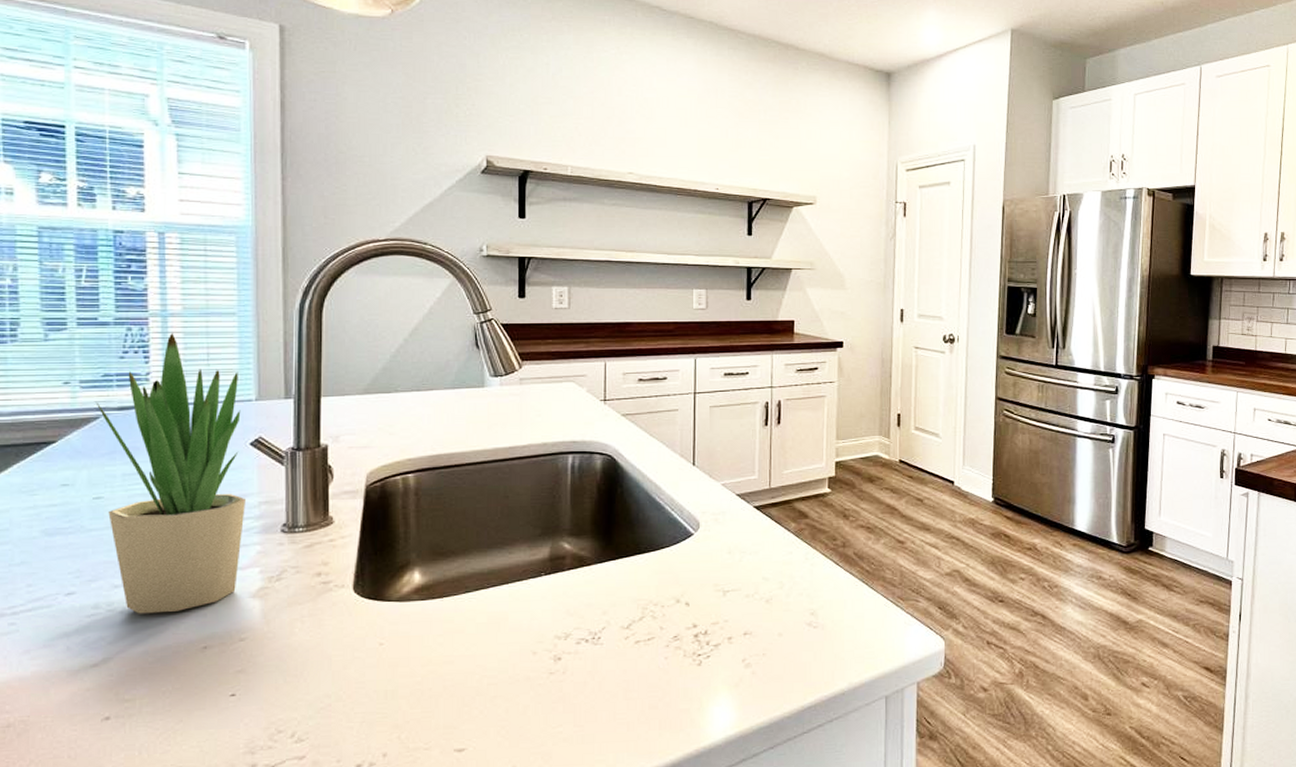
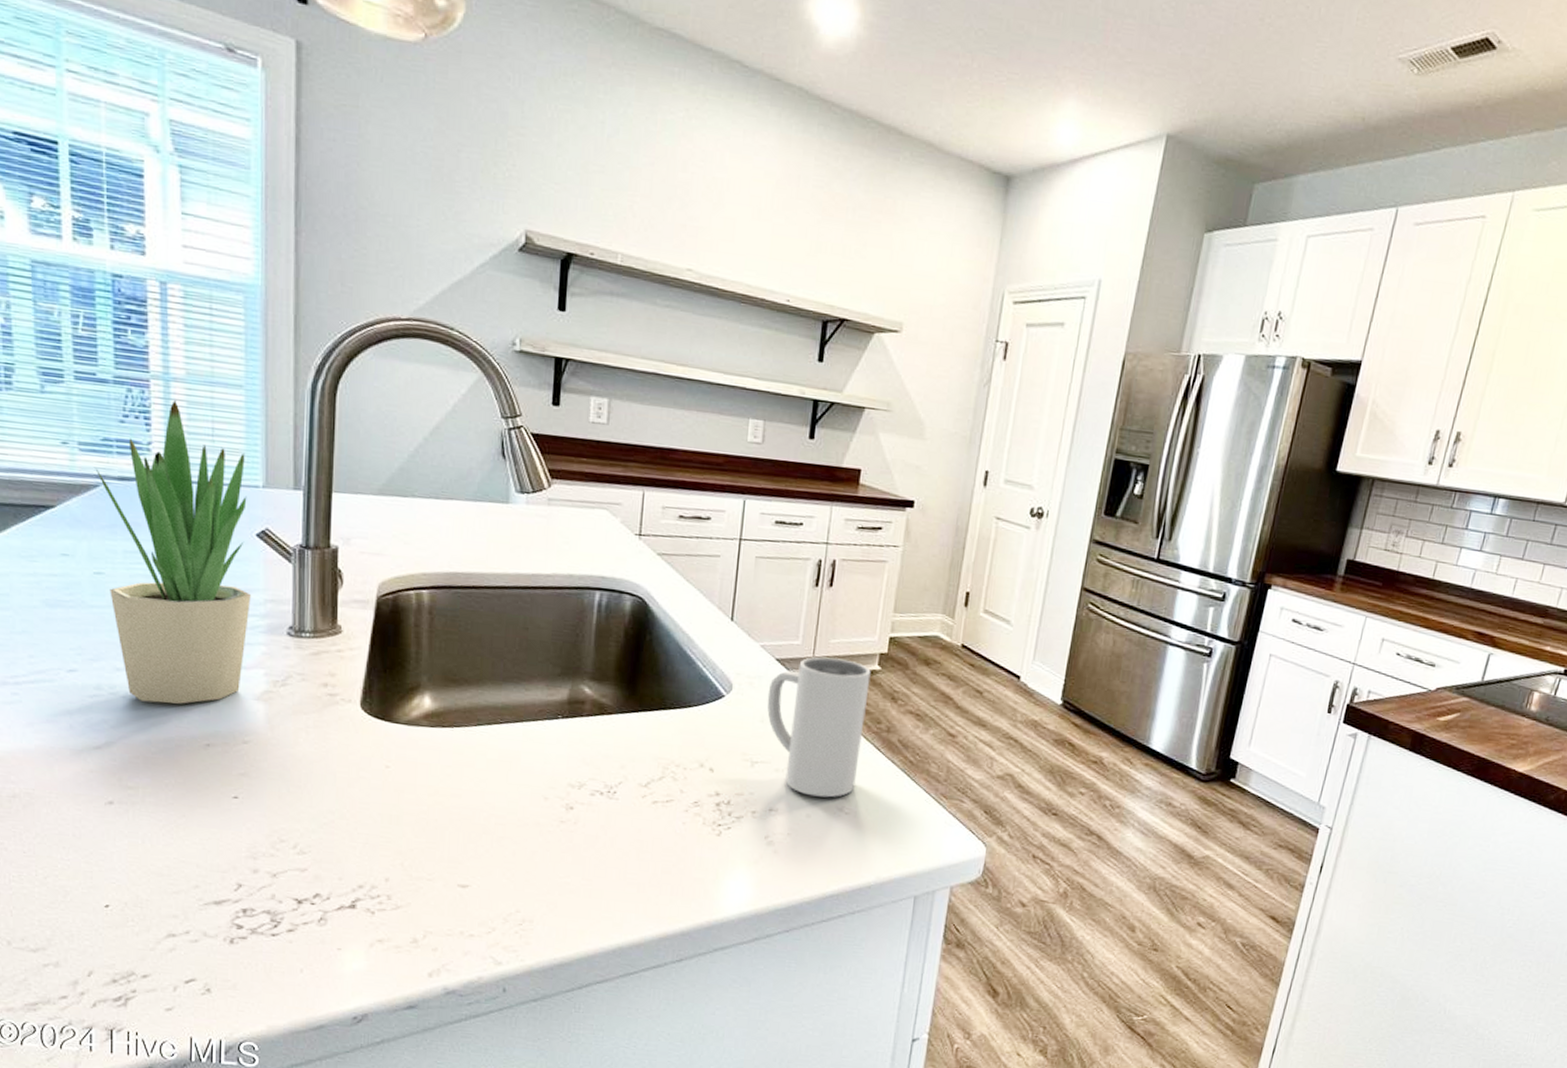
mug: none [732,487,823,616] -> present [767,656,871,798]

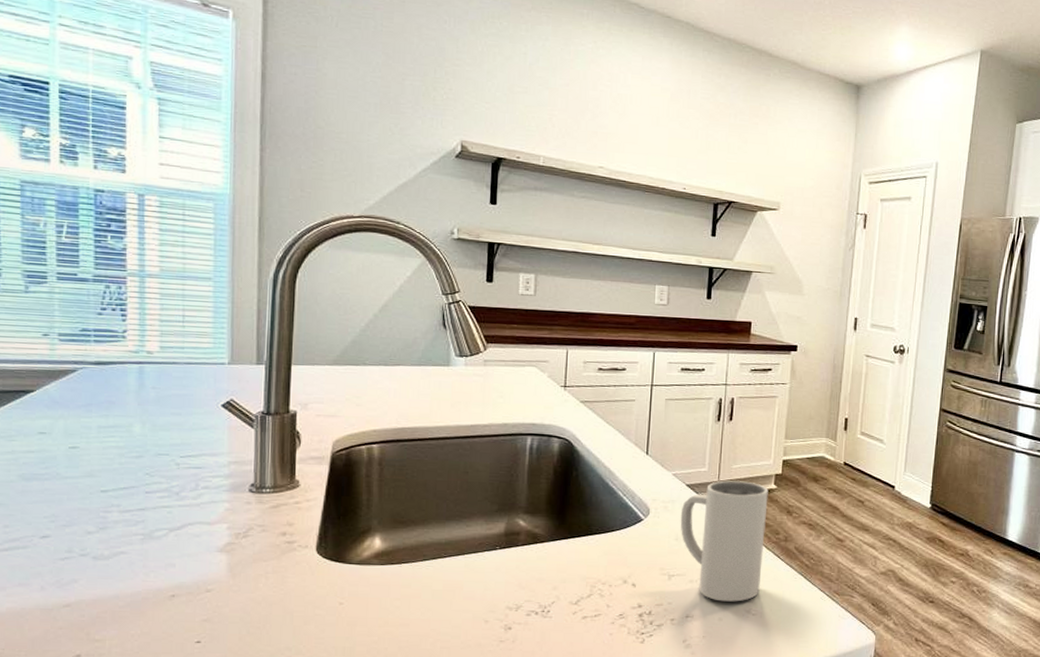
potted plant: present [95,400,251,704] -> none [73,294,216,561]

